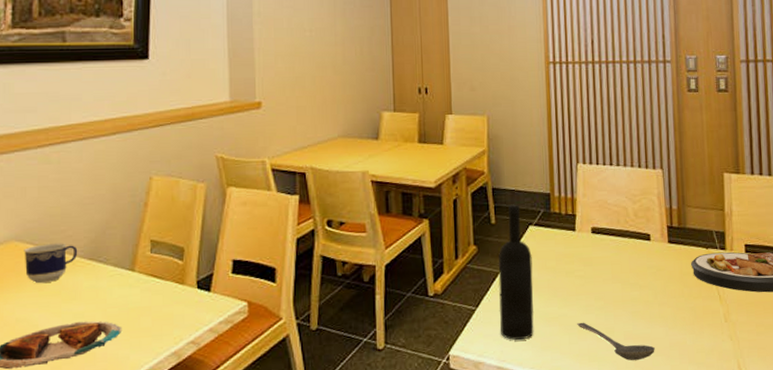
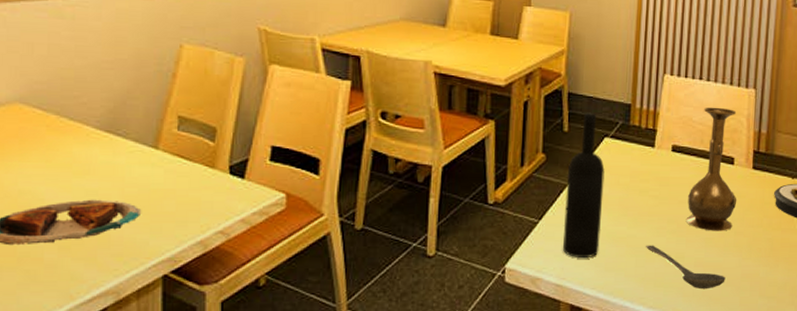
cup: present [24,243,78,284] -> none [29,109,93,154]
vase: none [611,189,658,305] -> present [686,107,737,231]

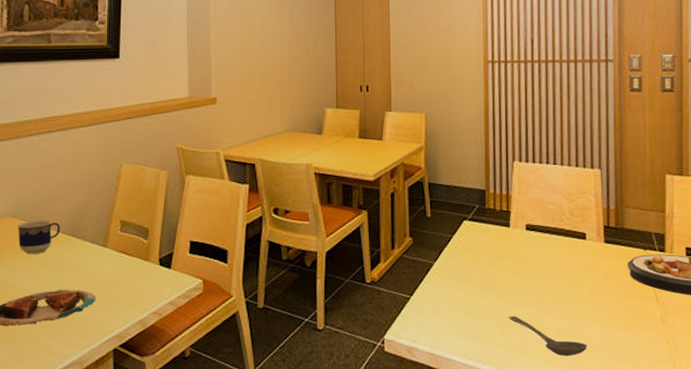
cup: none [29,109,93,154] -> present [17,220,61,255]
wine bottle: present [563,112,605,259] -> none [432,199,466,330]
vase: present [686,107,737,231] -> none [544,188,592,302]

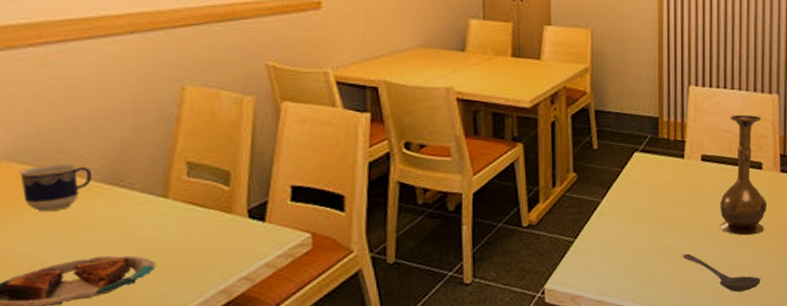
vase: none [544,188,592,302] -> present [719,114,768,236]

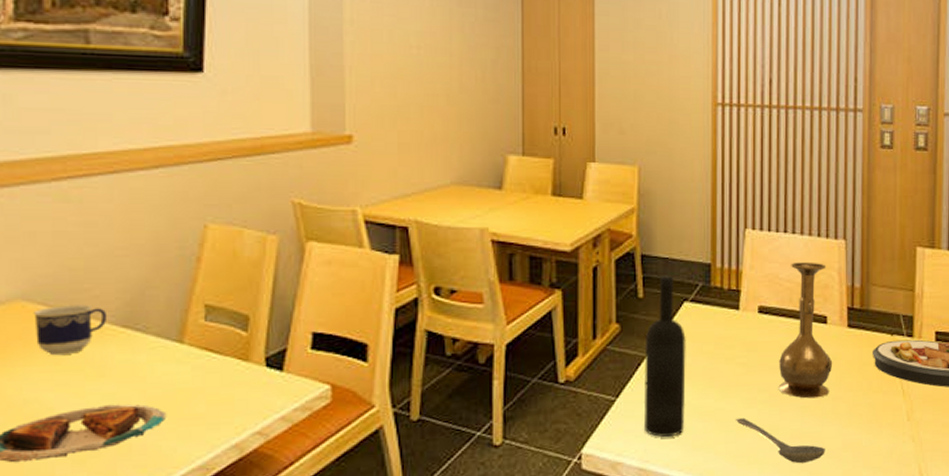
wine bottle: none [599,128,637,273] -> present [643,275,686,438]

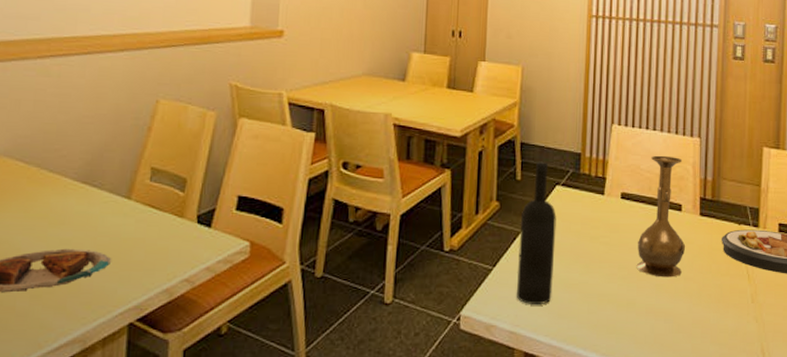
cup: present [33,305,108,356] -> none [11,162,71,205]
stirrer: present [735,417,825,464] -> none [596,291,677,336]

